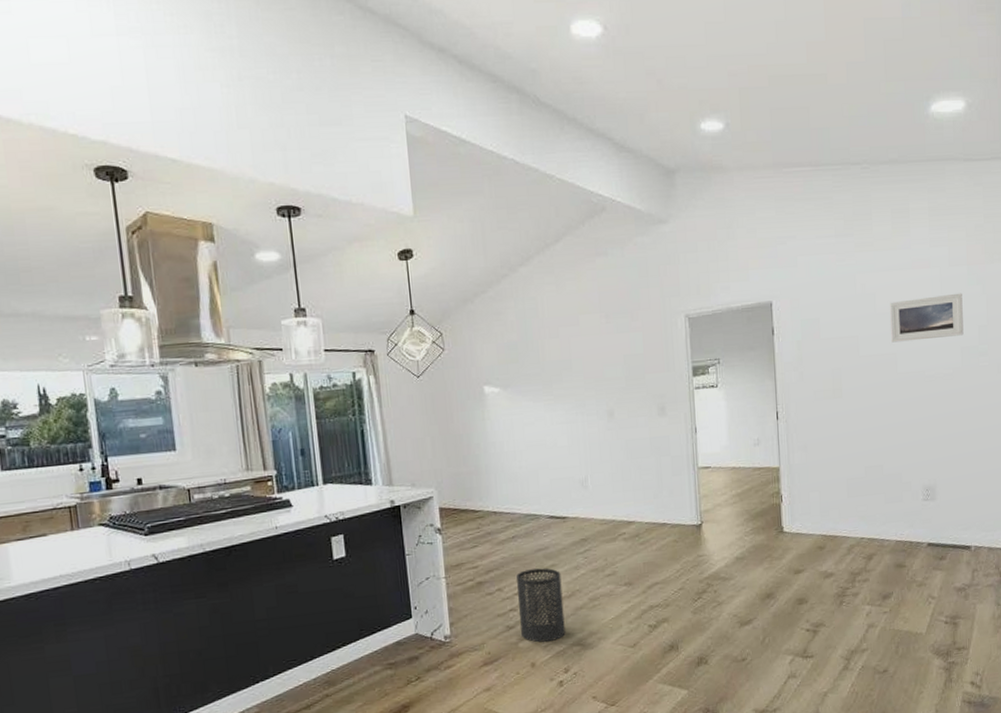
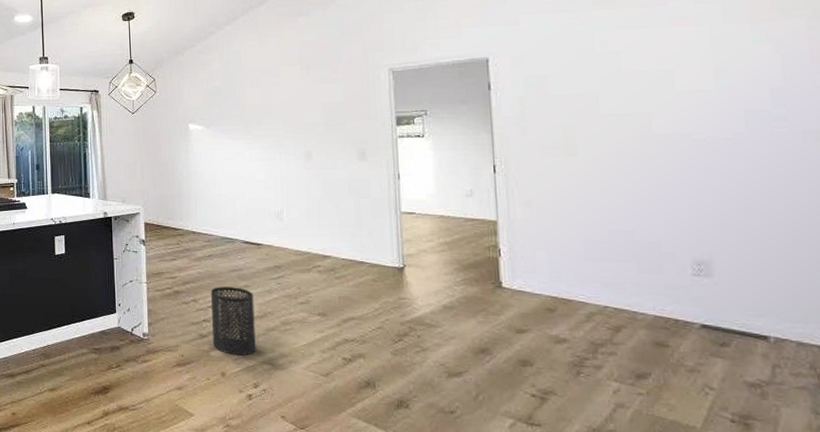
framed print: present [890,293,964,343] -> none [640,52,748,102]

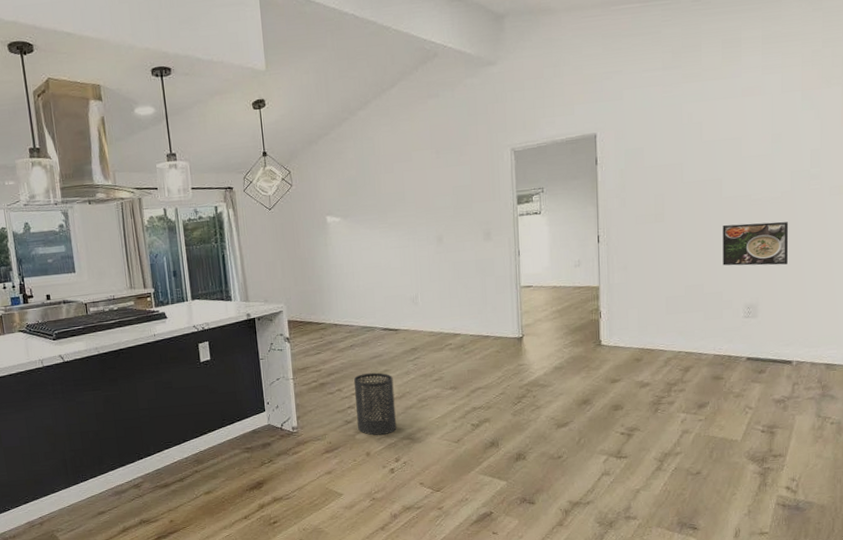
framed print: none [655,165,750,217] -> present [722,221,788,266]

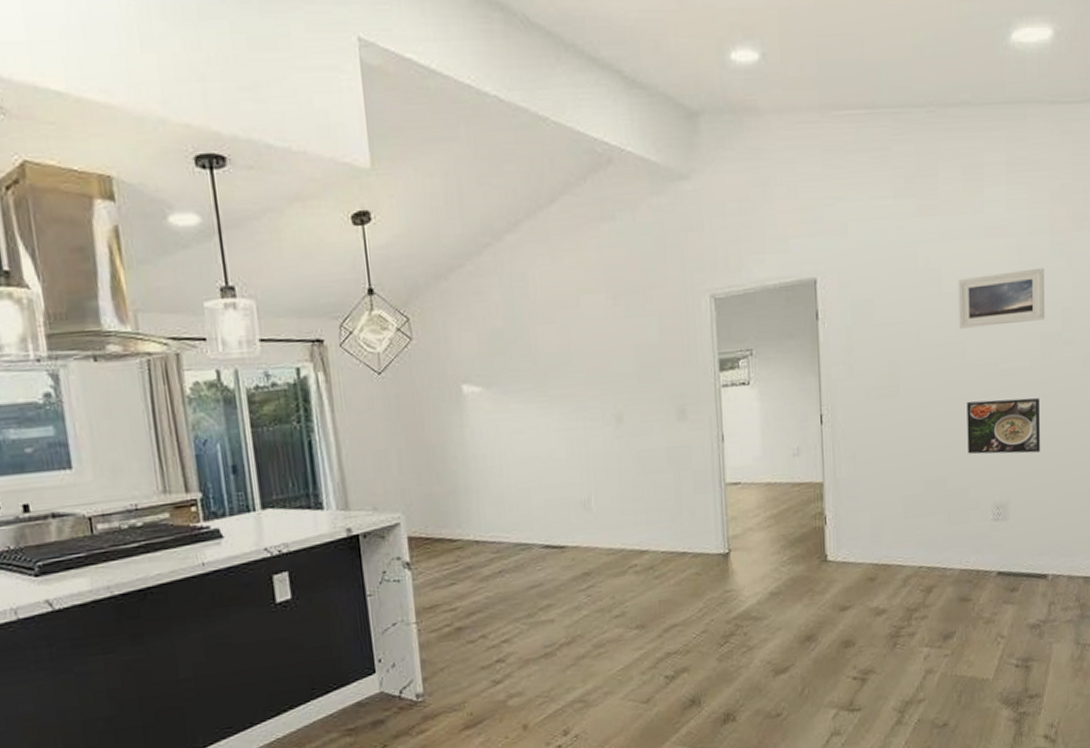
trash can: present [354,372,397,436] -> none [504,608,564,700]
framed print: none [717,118,795,169] -> present [958,267,1045,329]

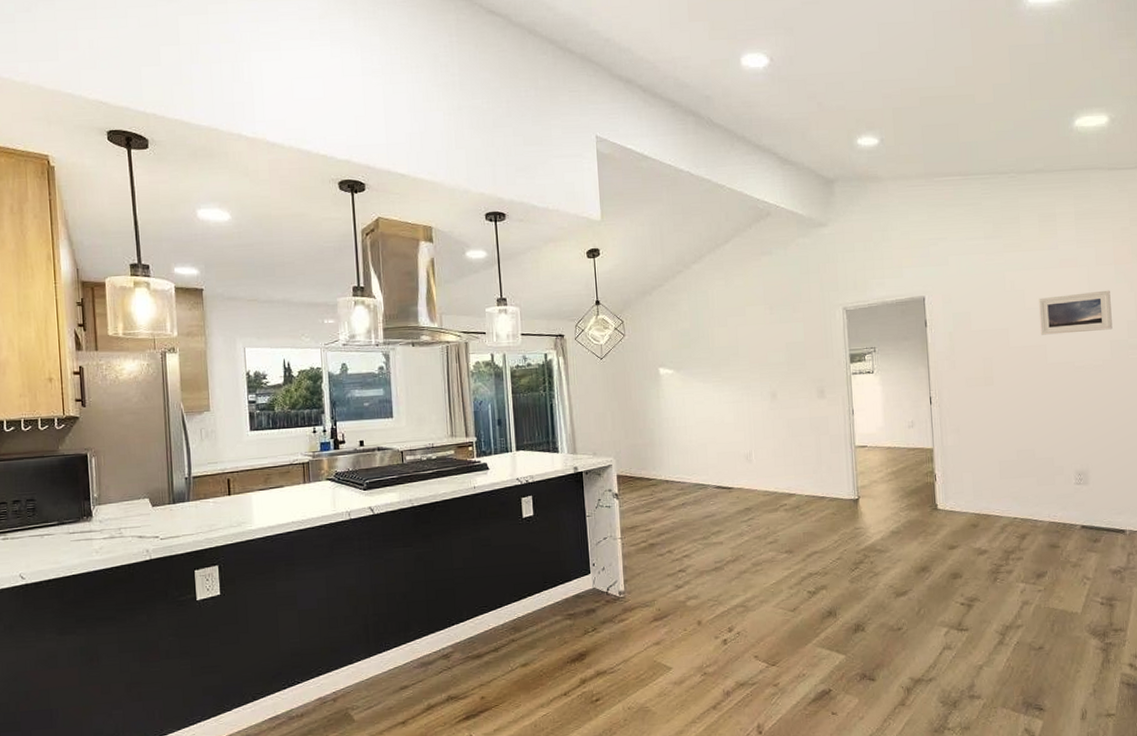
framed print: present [967,398,1040,455] -> none [1049,389,1114,432]

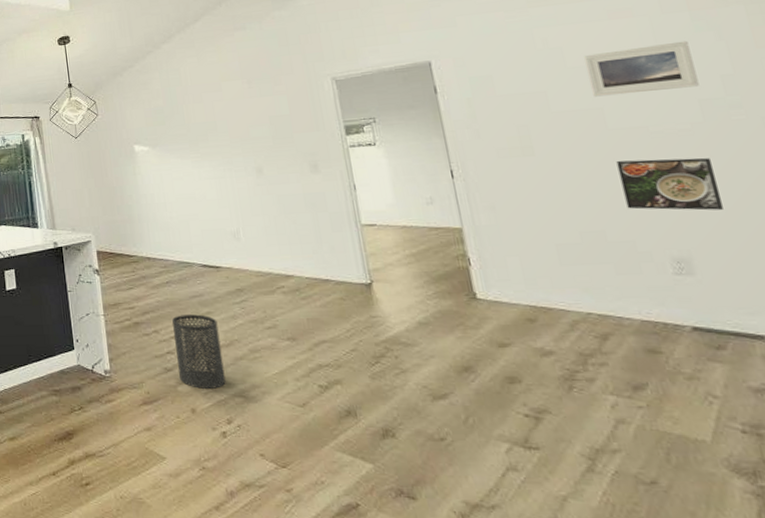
trash can: none [685,533,730,602] -> present [172,314,226,389]
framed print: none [1049,389,1114,432] -> present [616,157,723,211]

